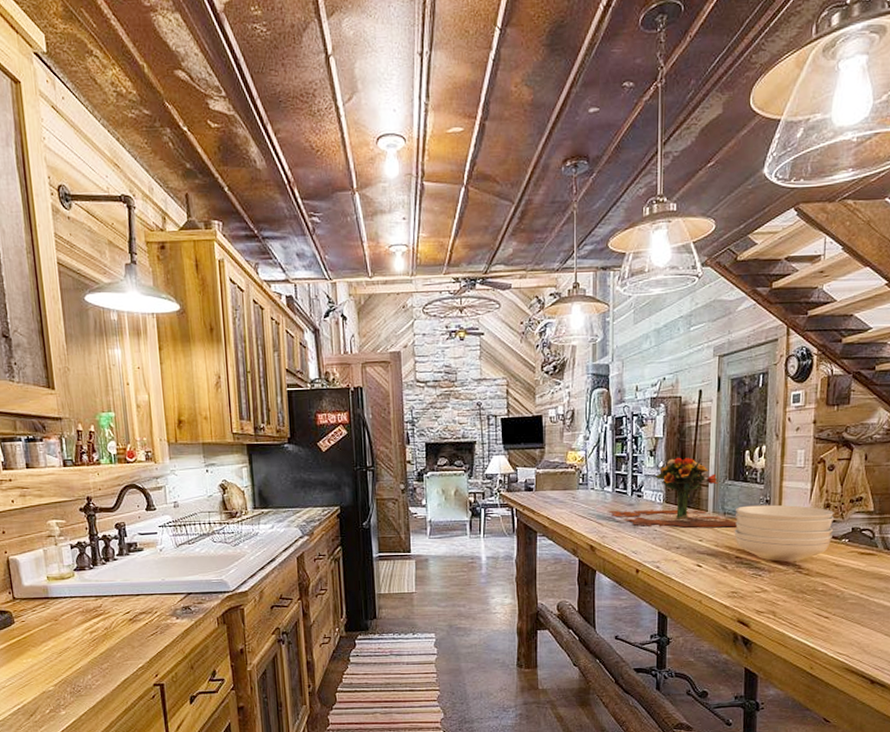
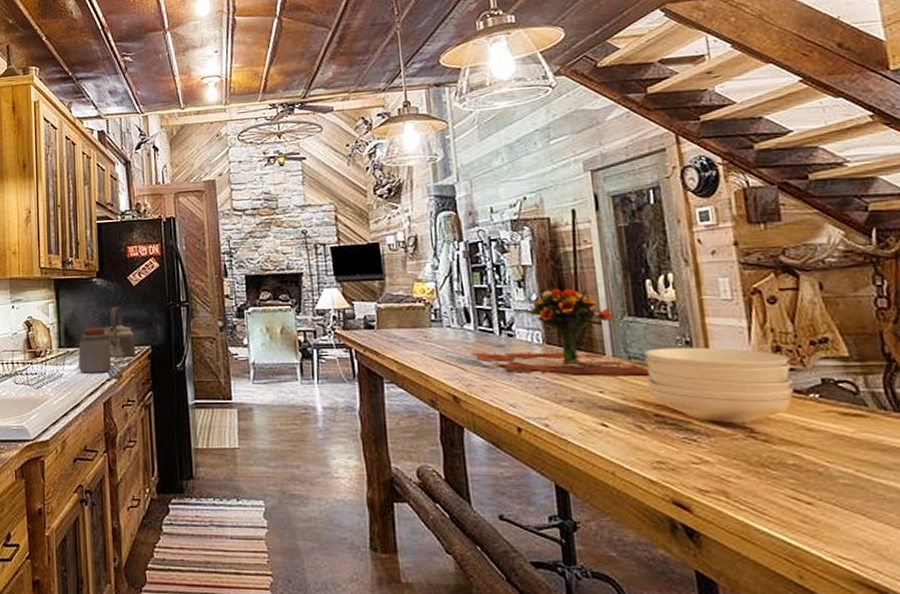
jar: none [272,490,303,532] -> present [78,327,111,373]
kettle: none [295,470,327,518] -> present [103,306,136,359]

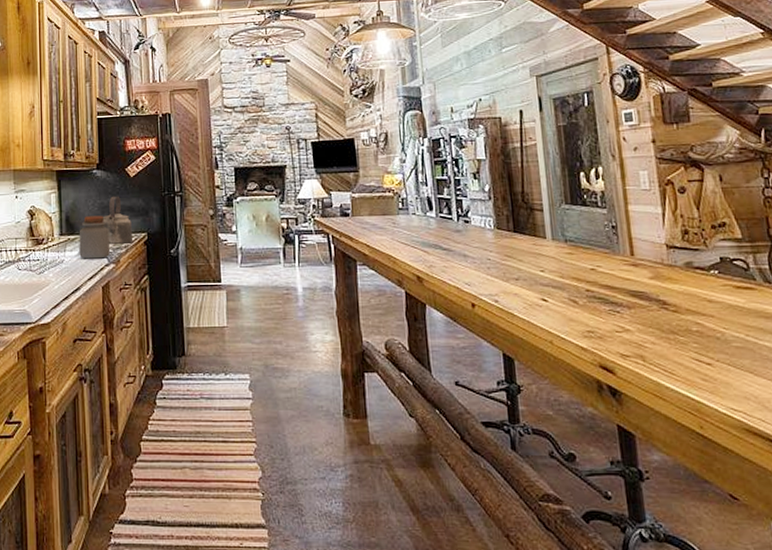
flower arrangement: present [470,288,649,376] -> none [432,179,582,257]
bowl: present [643,347,794,422] -> none [577,231,698,296]

